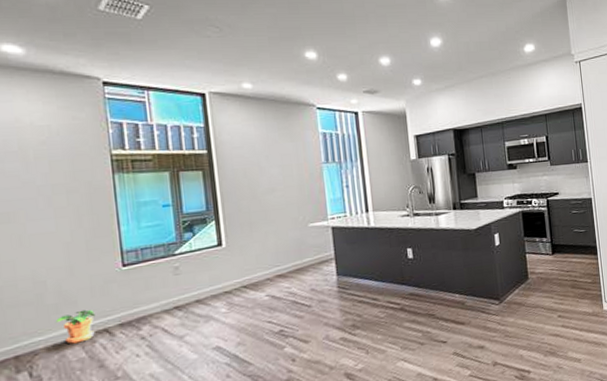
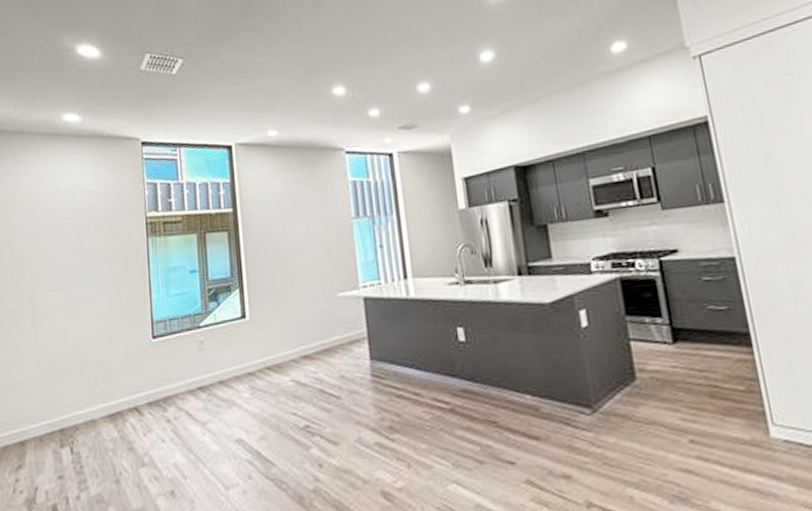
potted plant: present [55,309,95,344] -> none [93,384,127,421]

